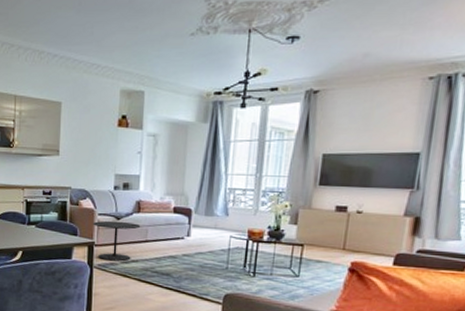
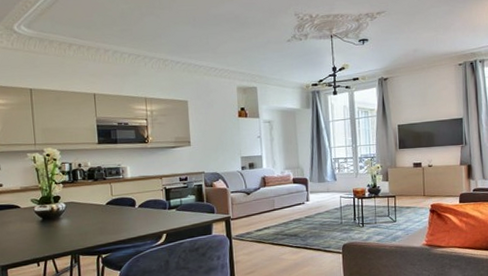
side table: present [92,221,141,262] -> none [226,195,268,231]

